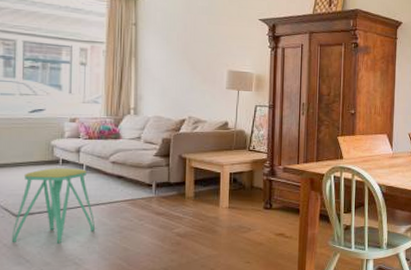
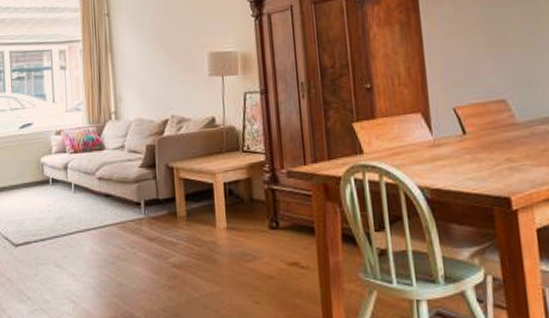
stool: present [11,168,95,244] -> none [13,188,88,278]

